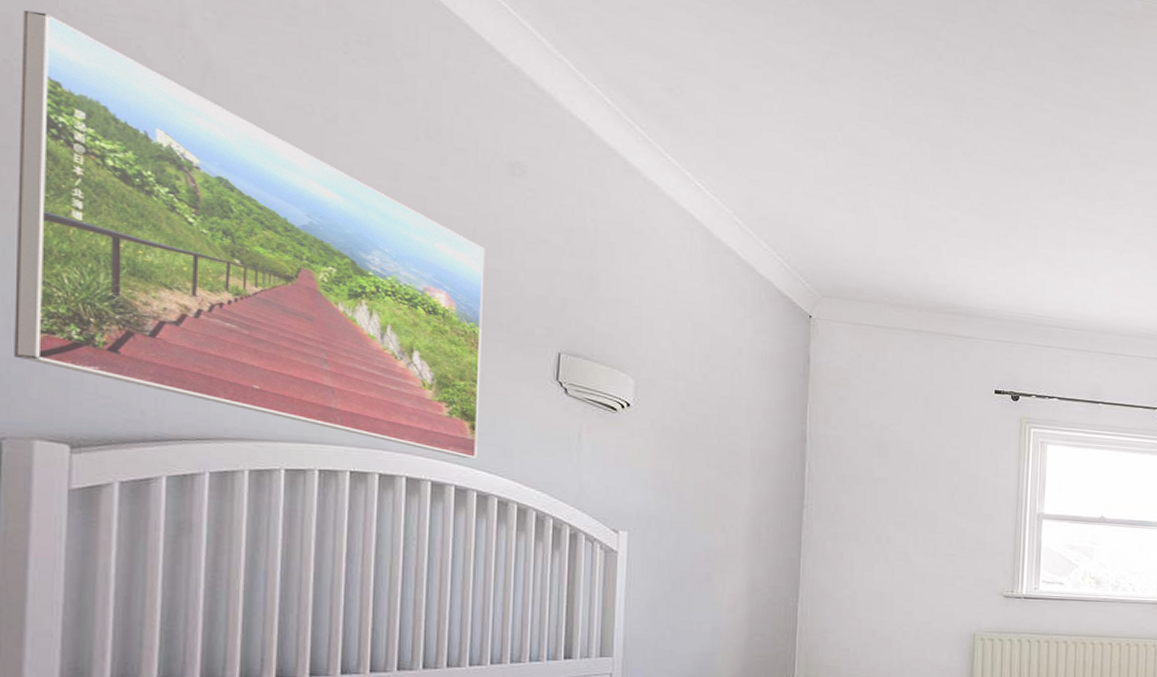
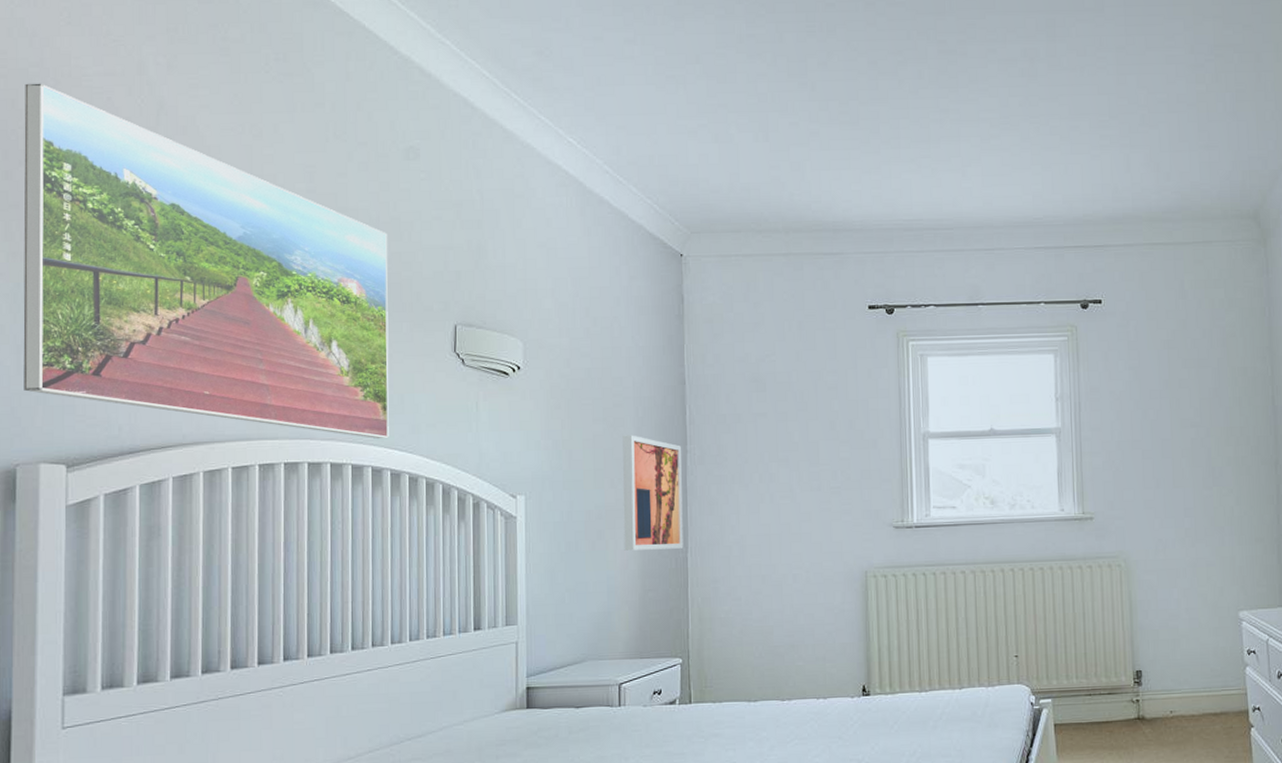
wall art: none [732,483,799,598] -> present [622,435,684,551]

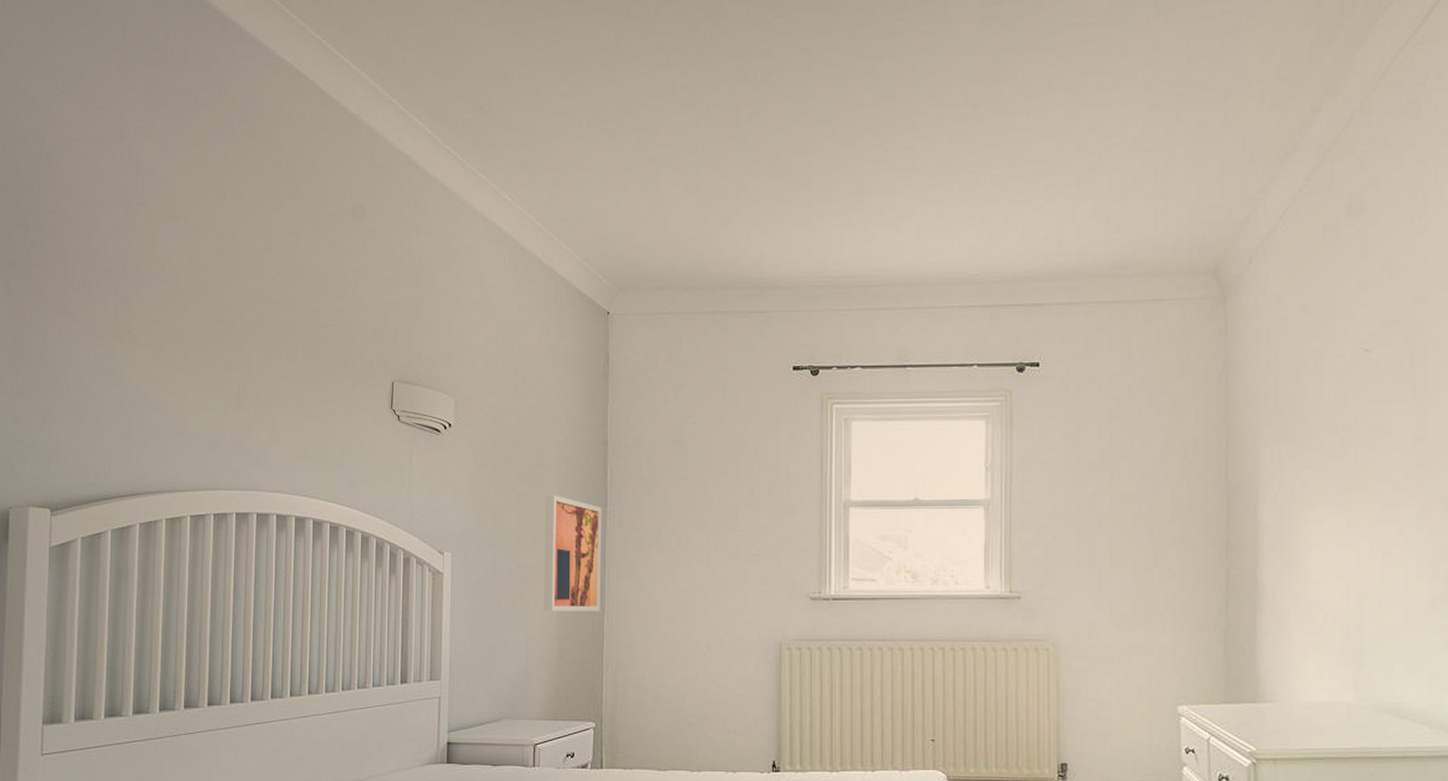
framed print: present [23,83,389,439] -> none [17,149,334,493]

